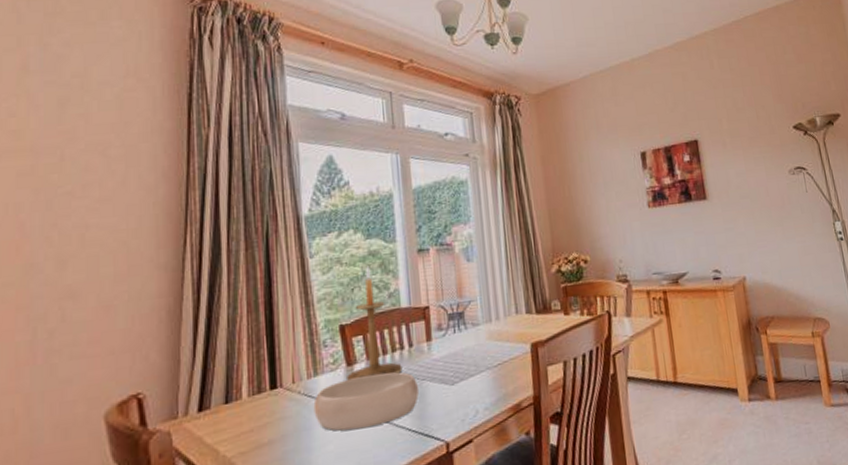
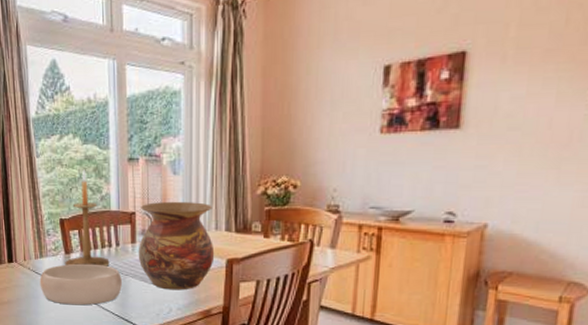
vase: none [434,287,518,389] -> present [138,202,215,290]

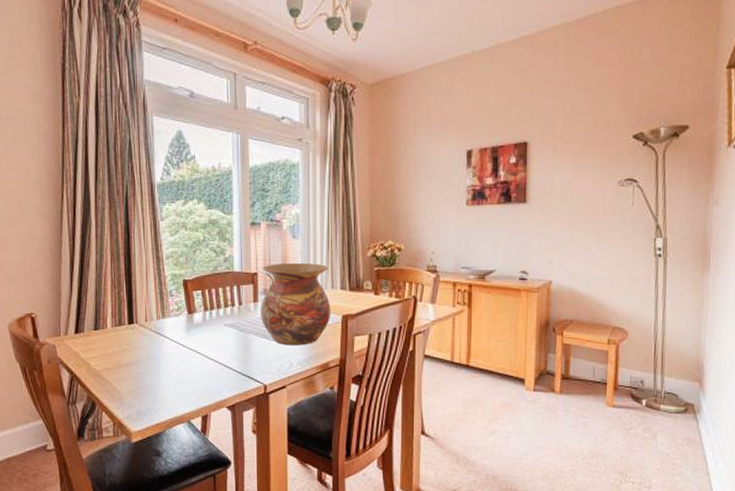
bowl: present [39,263,123,306] -> none [161,323,245,364]
candlestick: present [64,169,110,266] -> none [186,232,232,325]

